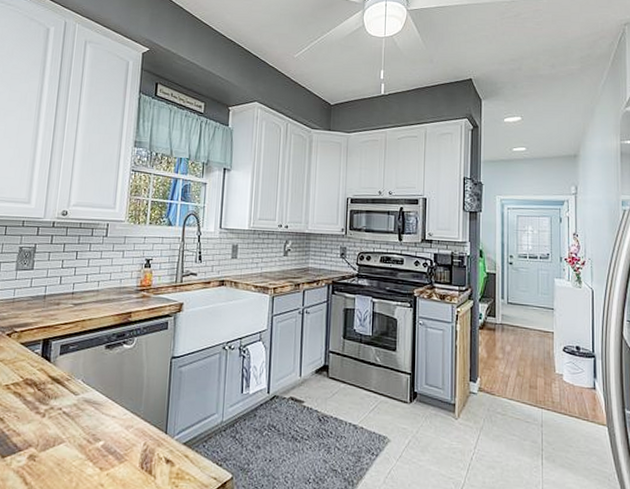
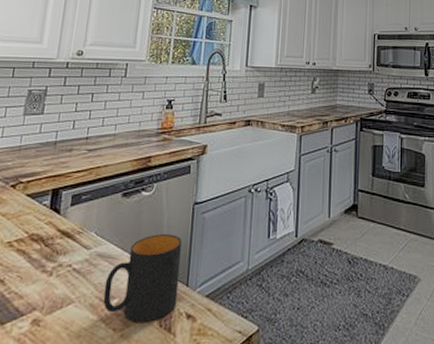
mug: none [90,384,161,464] -> present [103,234,183,322]

